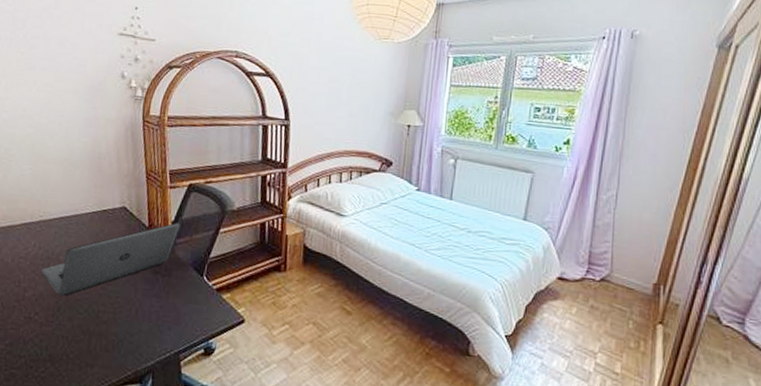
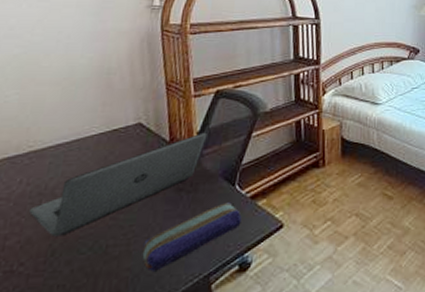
pencil case: none [125,290,208,341] -> present [142,202,242,273]

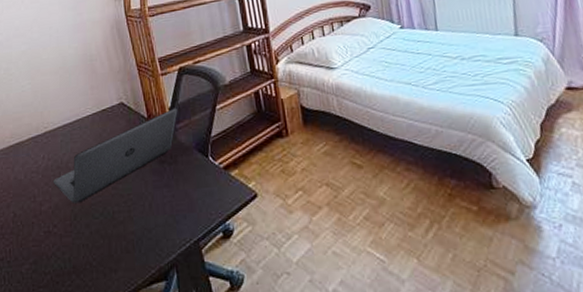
pencil case: present [142,202,242,273] -> none [141,173,219,237]

